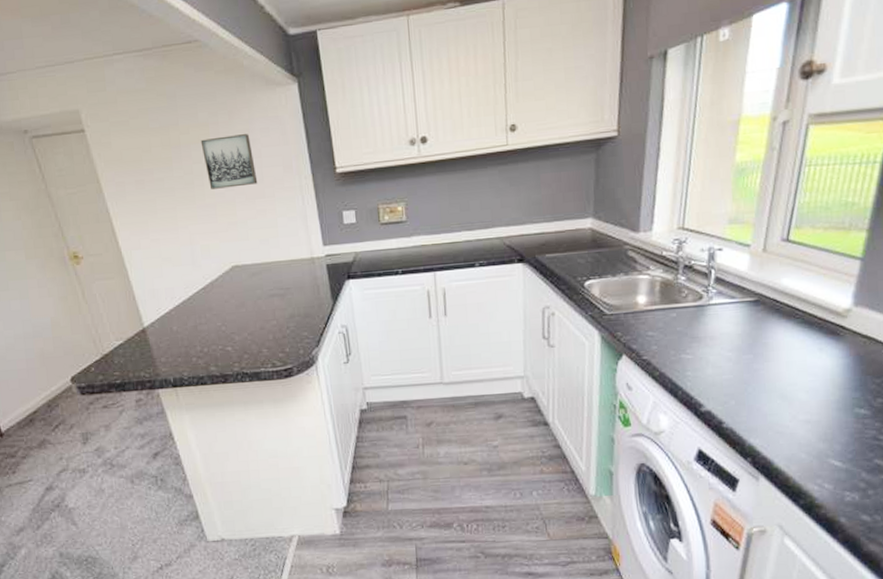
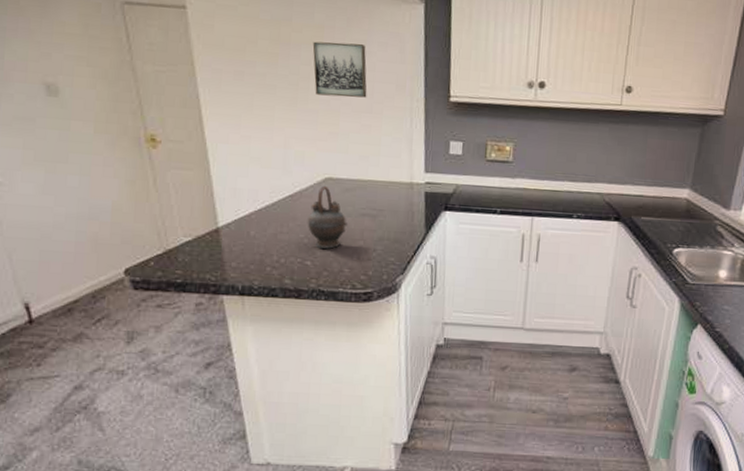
teapot: none [221,273,259,333] -> present [307,185,347,249]

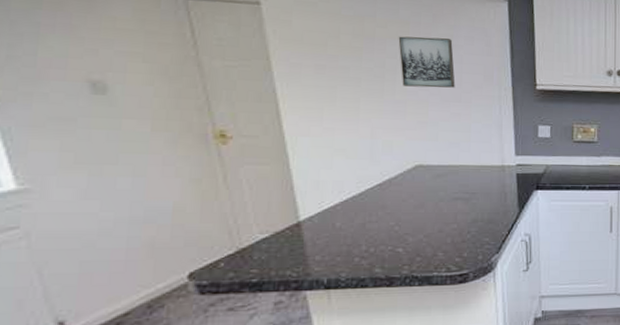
teapot: present [307,185,347,249] -> none [397,173,440,234]

